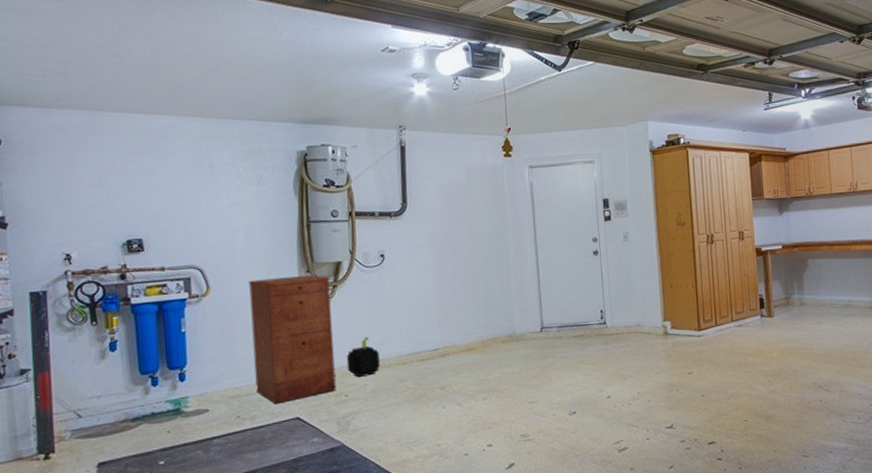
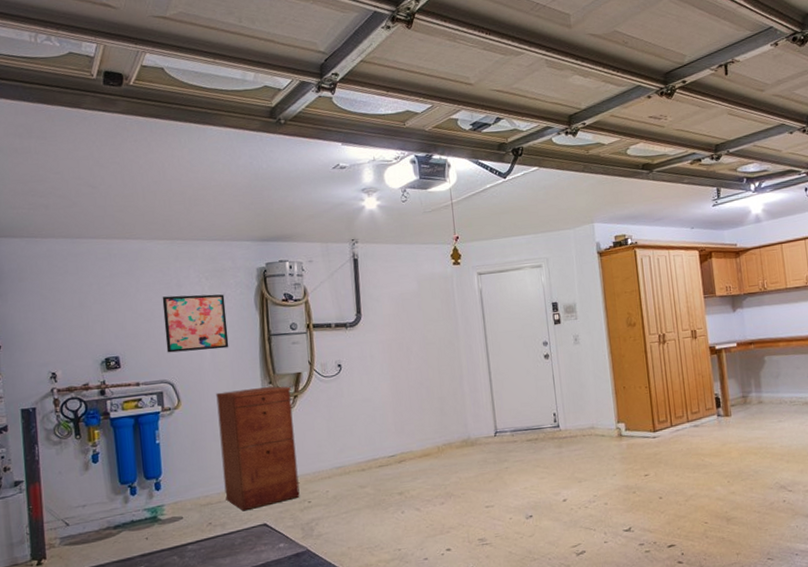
wall art: none [192,176,265,237] -> present [162,294,229,353]
plant pot: present [346,336,380,377] -> none [308,444,341,484]

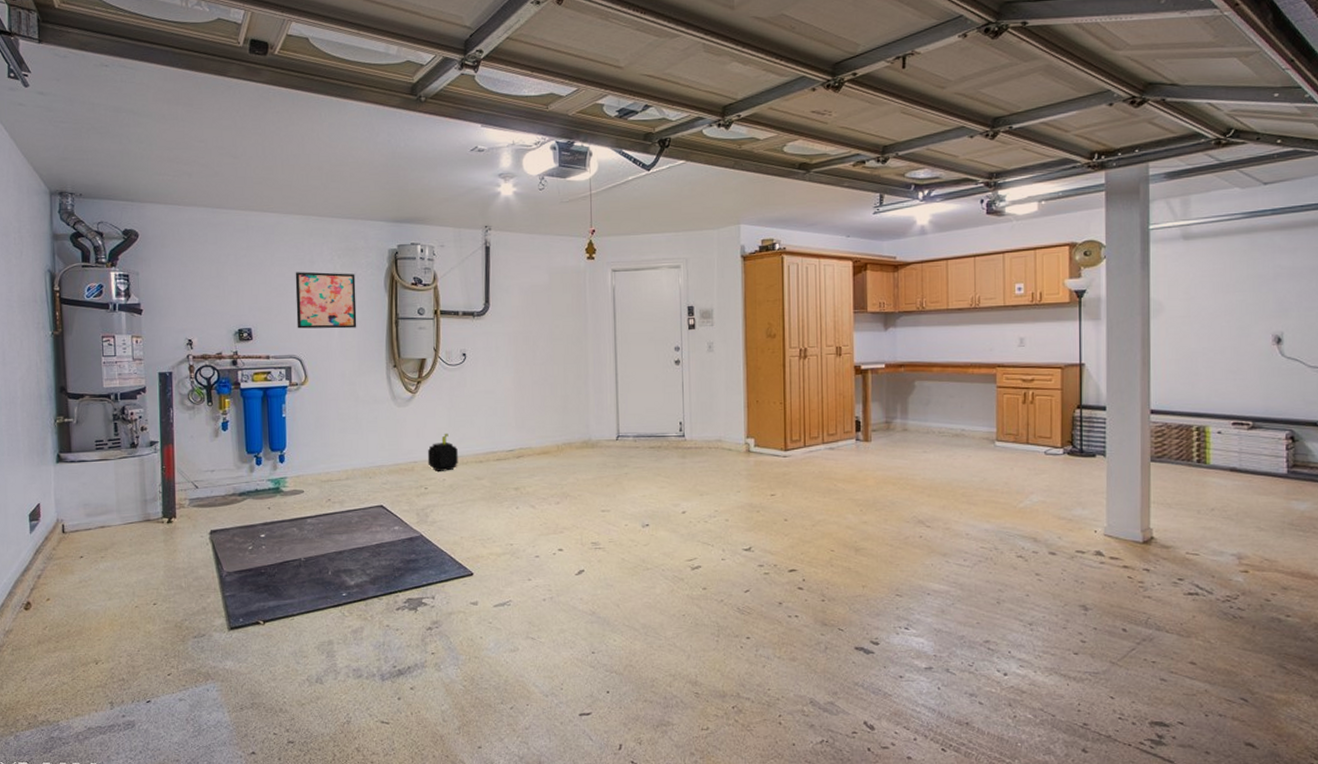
filing cabinet: present [216,386,300,511] -> none [342,370,417,491]
plant pot: none [308,444,341,484] -> present [427,433,458,471]

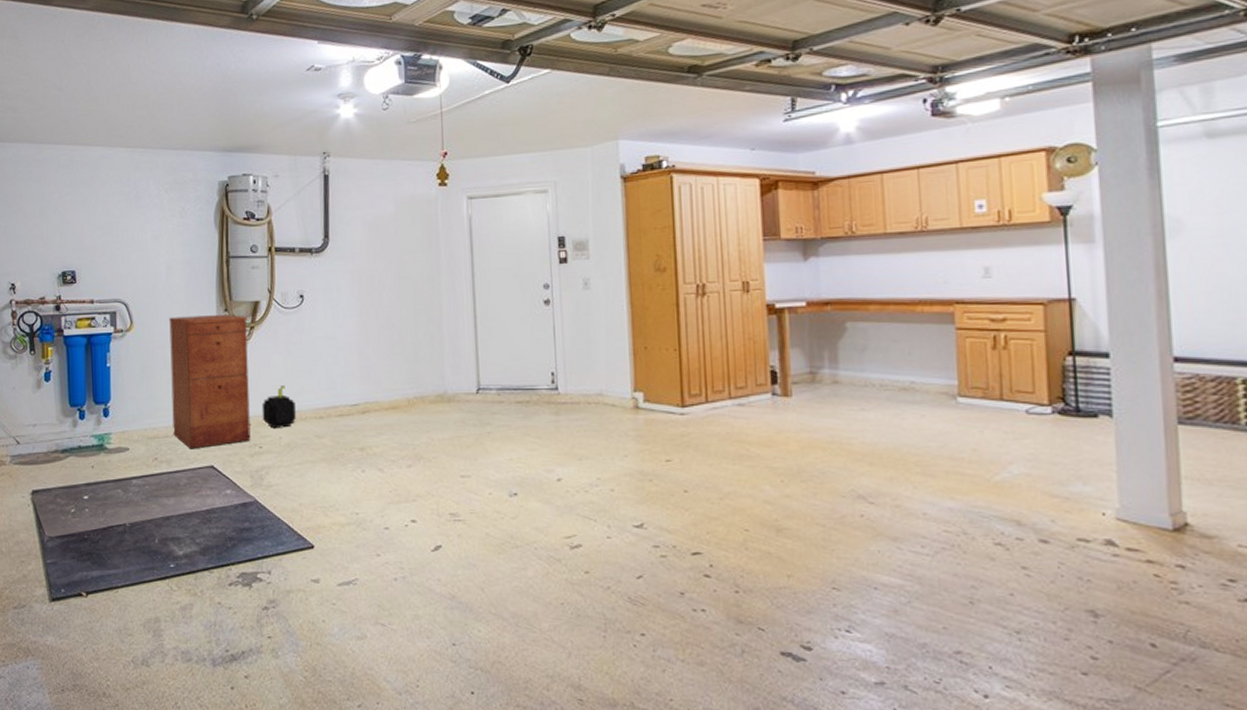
wall art: present [295,271,357,329] -> none [120,208,185,270]
filing cabinet: none [342,370,417,491] -> present [169,314,251,449]

